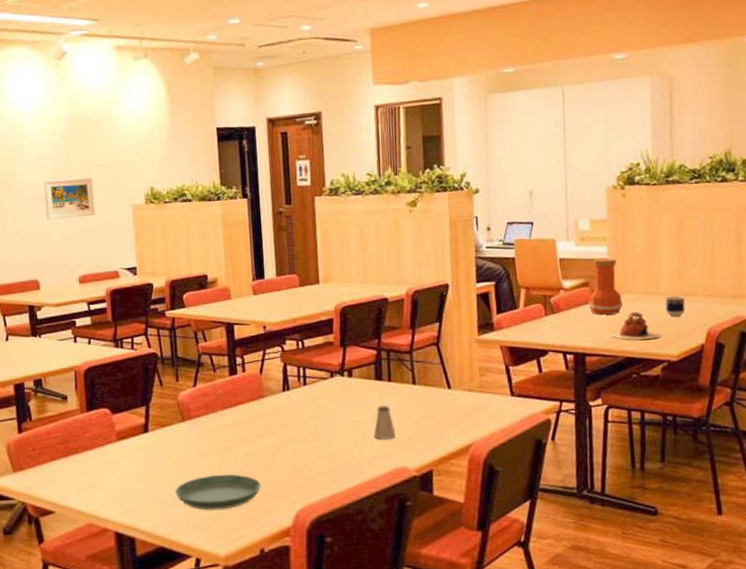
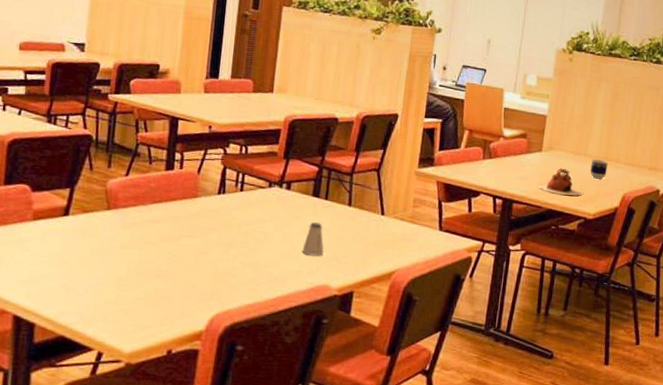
saucer: present [175,474,261,510] -> none [87,268,179,305]
vase: present [589,258,623,315] -> none [523,114,555,168]

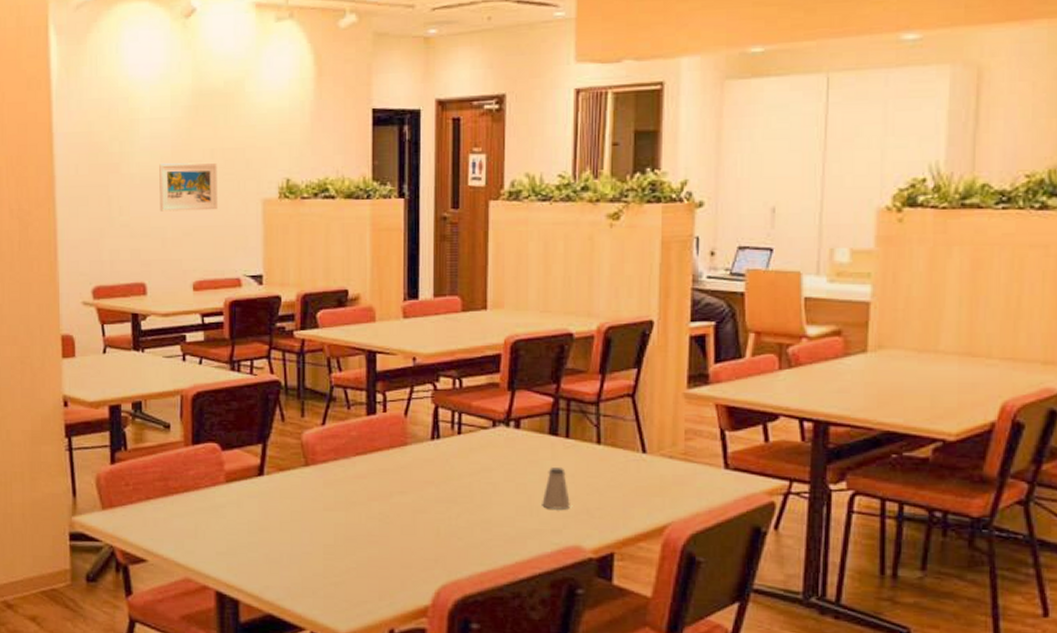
teapot: present [538,168,583,196] -> none [865,373,937,410]
cup: present [590,159,608,179] -> none [946,356,973,384]

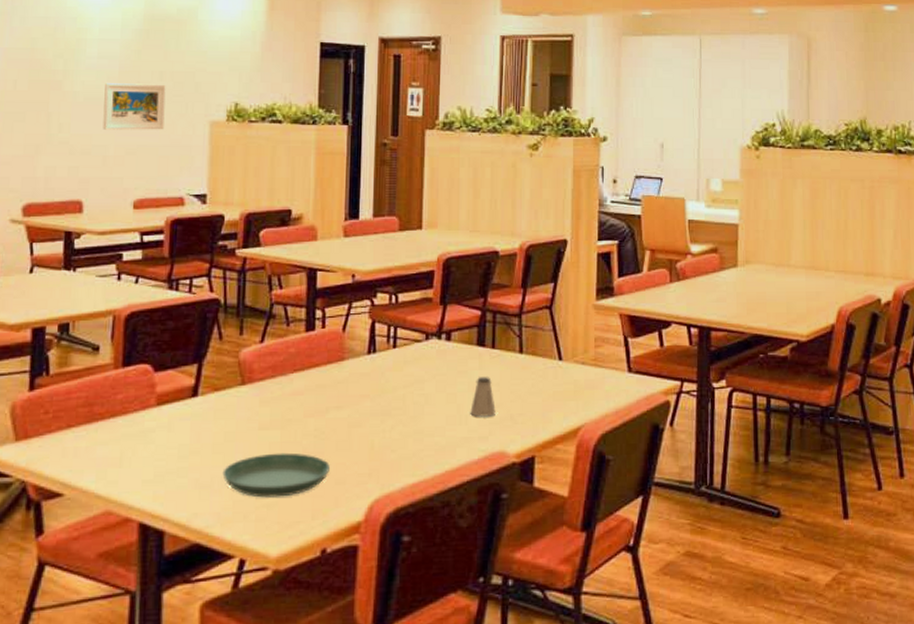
saucer: none [290,534,395,577] -> present [222,452,330,498]

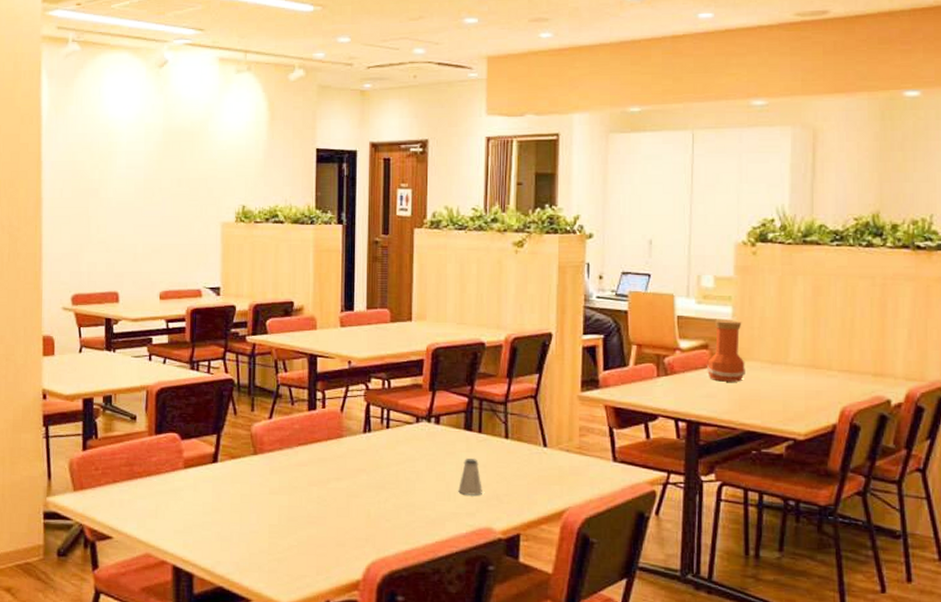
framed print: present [103,82,166,130] -> none [132,189,183,231]
saucer: present [222,452,330,498] -> none [240,515,331,553]
vase: none [717,223,752,286] -> present [707,320,745,382]

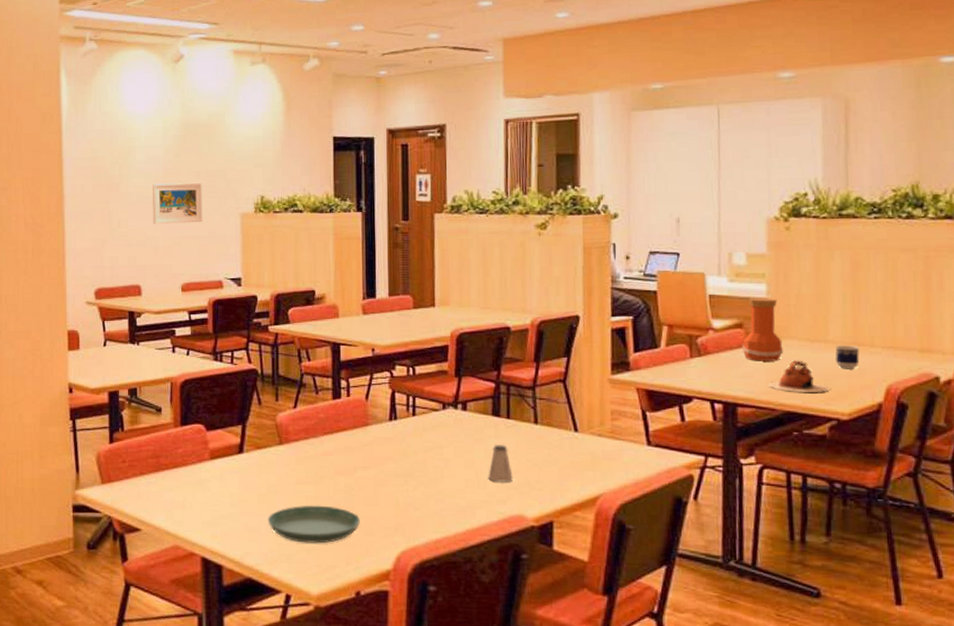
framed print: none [132,189,183,231] -> present [153,182,202,224]
saucer: none [240,515,331,553] -> present [267,505,360,544]
teapot: none [729,381,788,413] -> present [767,360,830,392]
cup: none [795,368,817,391] -> present [835,345,860,369]

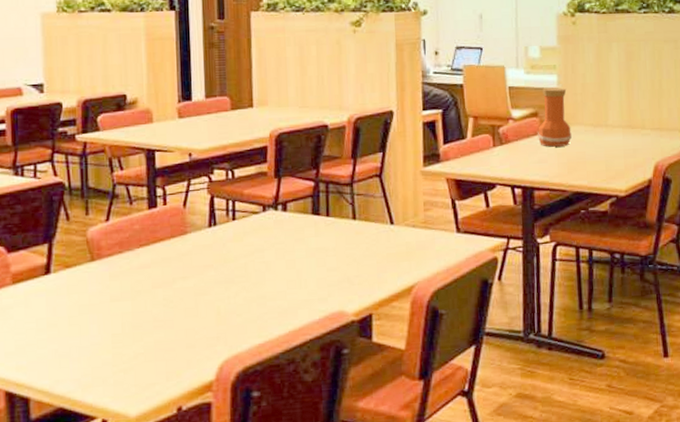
saucer: present [267,505,360,544] -> none [79,321,180,363]
saltshaker: present [488,445,513,482] -> none [309,243,333,281]
teapot: present [767,360,830,392] -> none [559,144,610,174]
cup: present [835,345,860,369] -> none [614,128,634,151]

